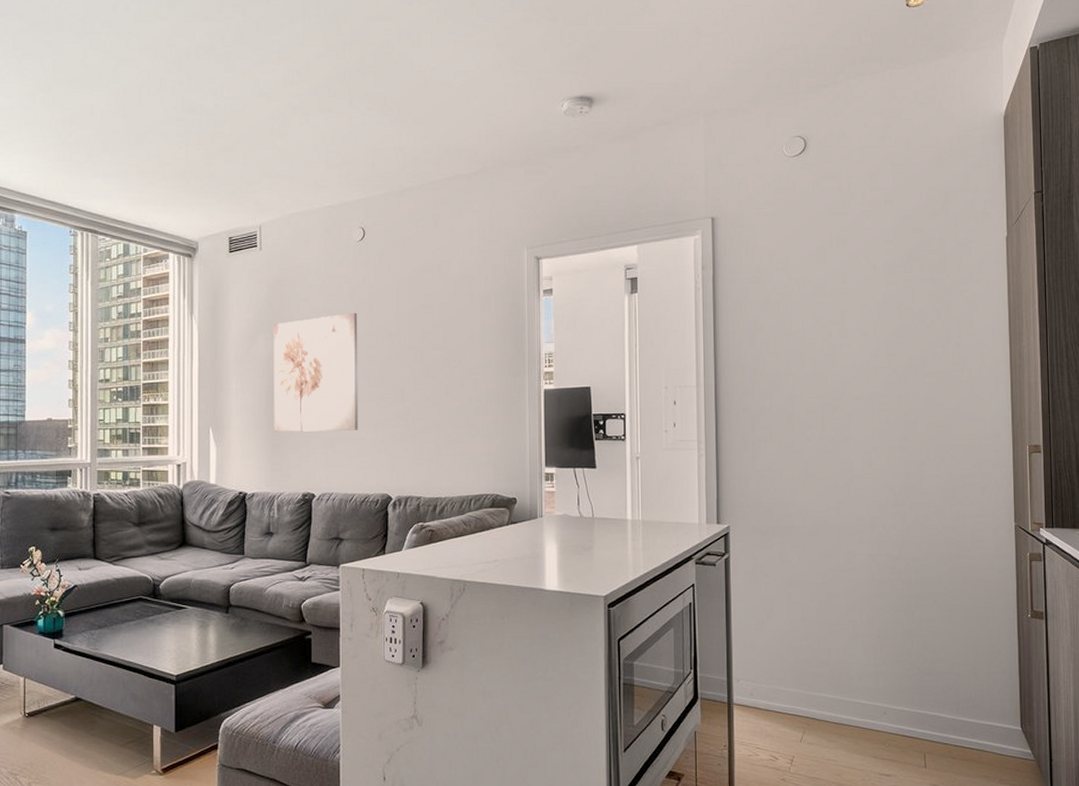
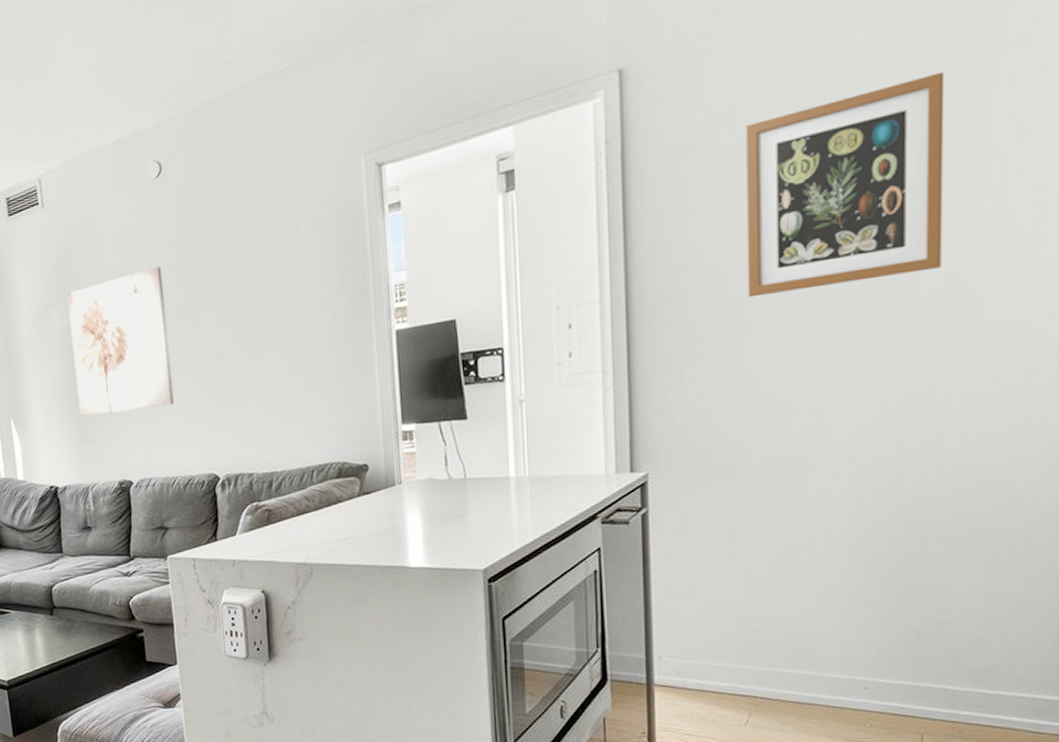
wall art: none [796,255,924,397] -> present [746,71,945,298]

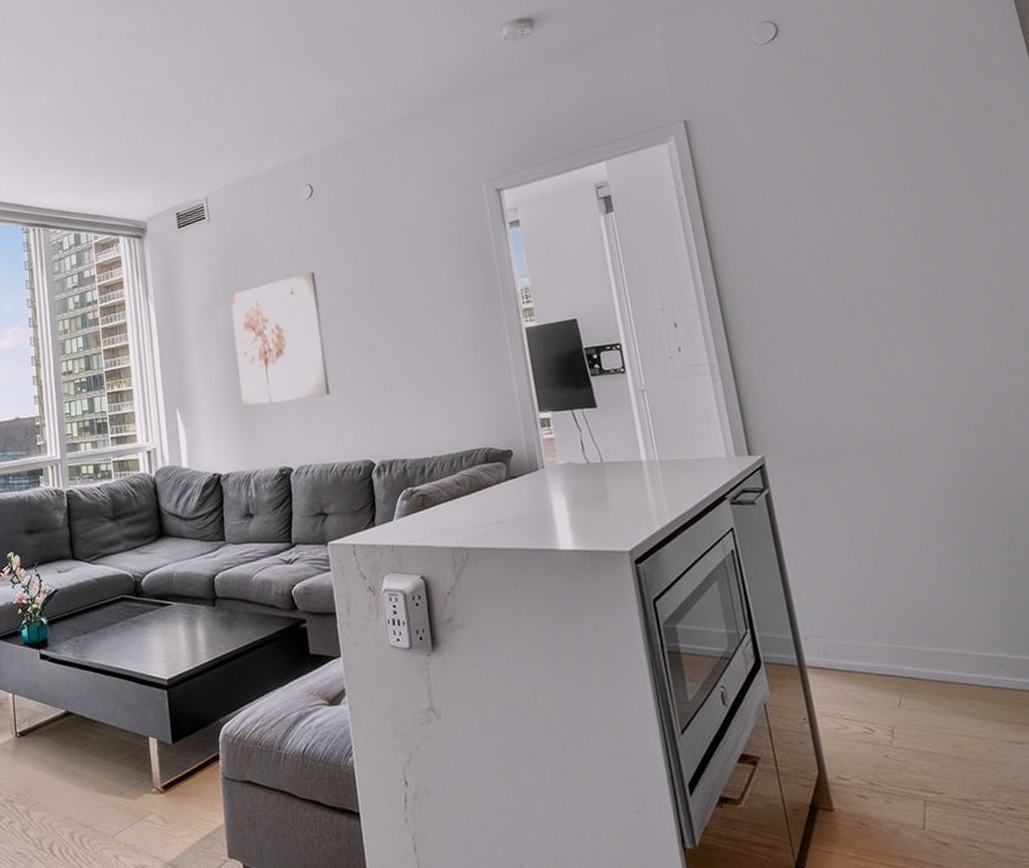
wall art: present [746,71,945,298] -> none [792,127,972,301]

